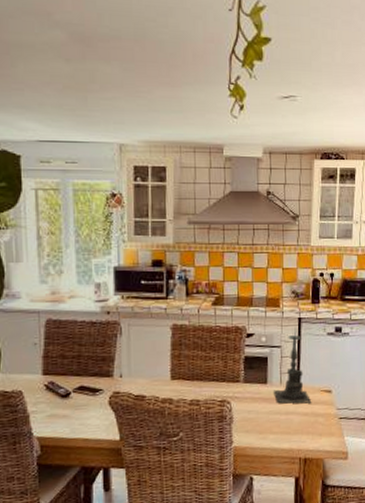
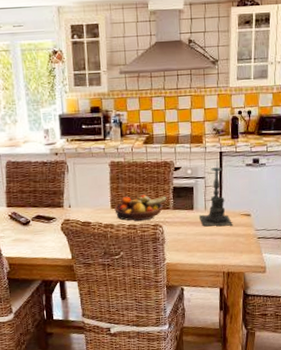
fruit bowl: none [175,364,237,396] -> present [114,194,167,222]

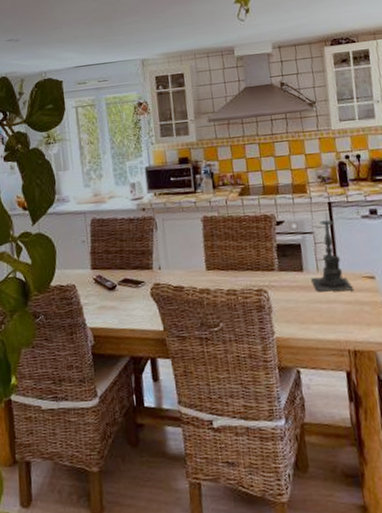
fruit bowl: present [114,194,167,222] -> none [210,253,271,286]

